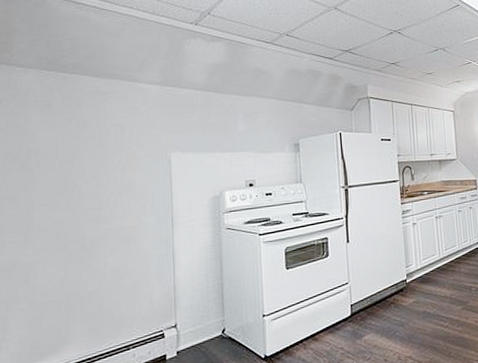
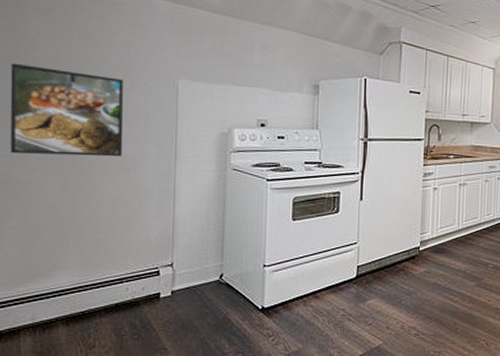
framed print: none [14,155,123,239] -> present [10,62,124,157]

